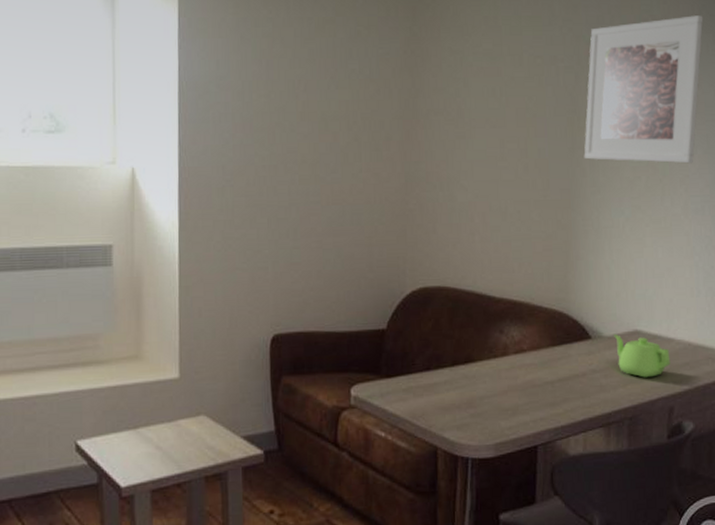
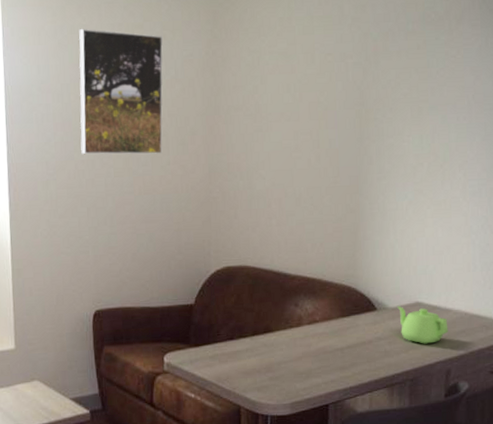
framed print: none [262,22,357,161] -> present [79,29,163,155]
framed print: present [584,15,704,164] -> none [371,11,483,150]

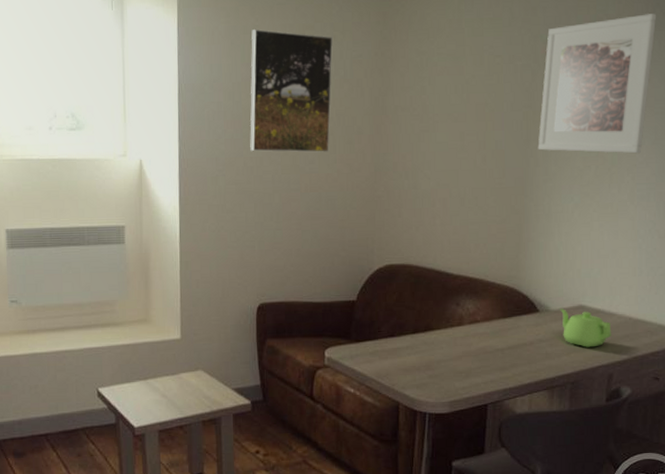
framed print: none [371,11,483,150] -> present [537,14,657,154]

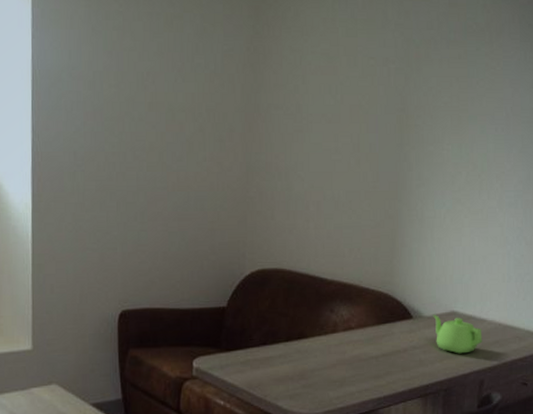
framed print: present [250,29,333,153] -> none [112,16,203,149]
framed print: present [537,14,657,154] -> none [411,24,523,161]

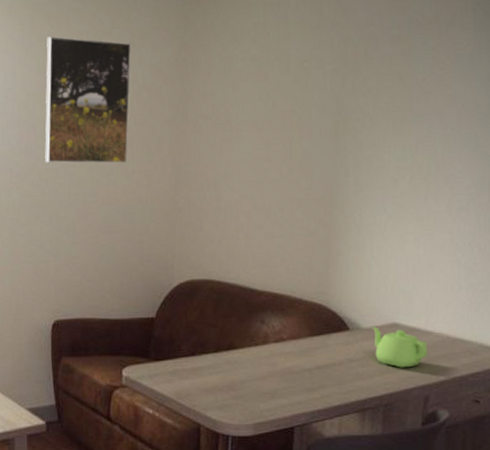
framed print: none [112,16,203,149] -> present [45,36,131,164]

